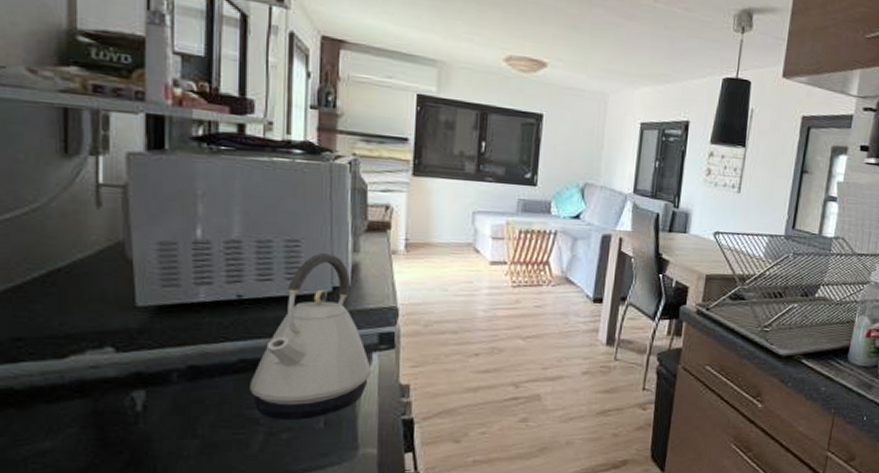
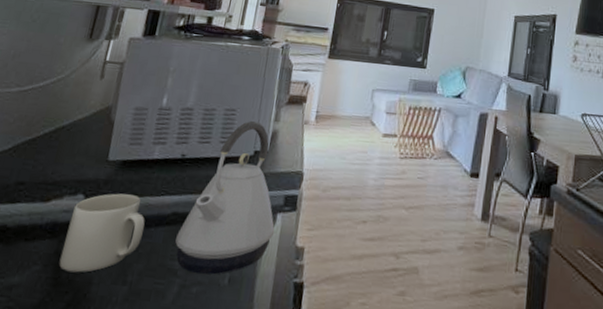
mug: none [101,343,205,431] -> present [58,193,145,273]

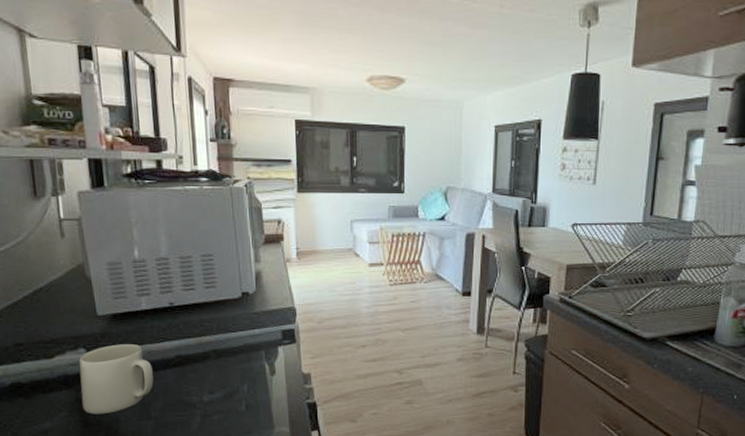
kettle: present [175,121,275,275] -> none [186,265,279,405]

